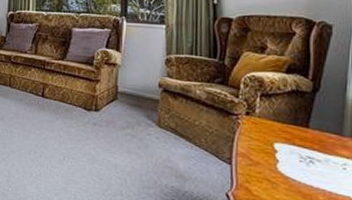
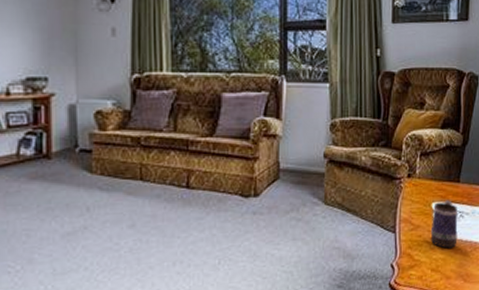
mug: none [272,143,307,192] -> present [430,200,458,249]

